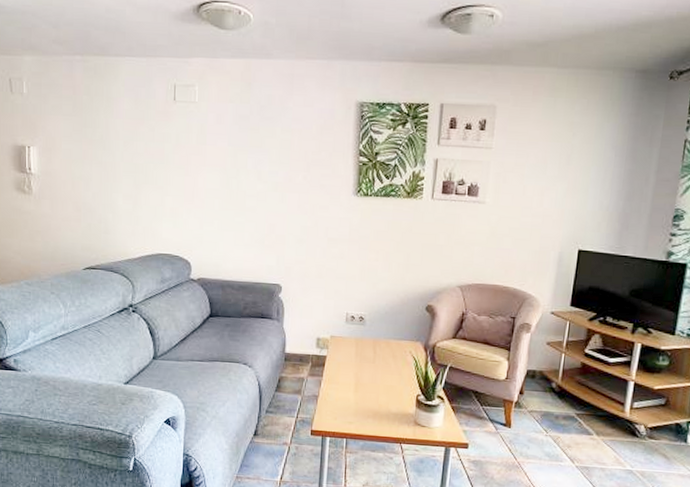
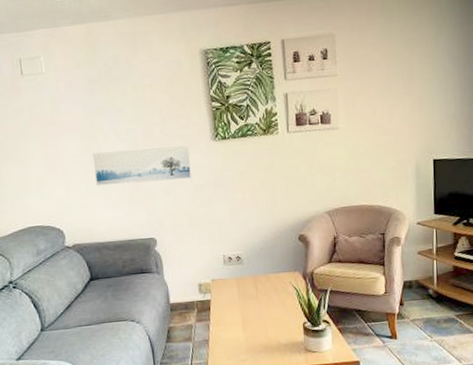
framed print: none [231,190,330,231] -> present [93,145,192,186]

